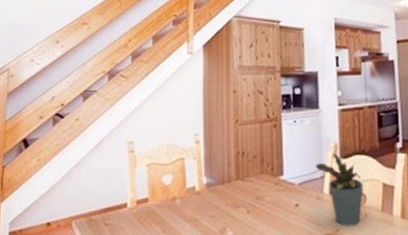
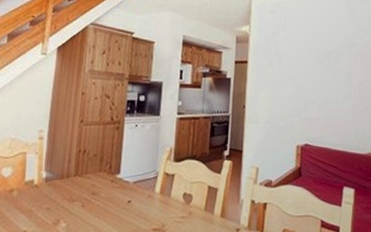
potted plant: present [315,154,364,227] -> none [150,157,191,223]

